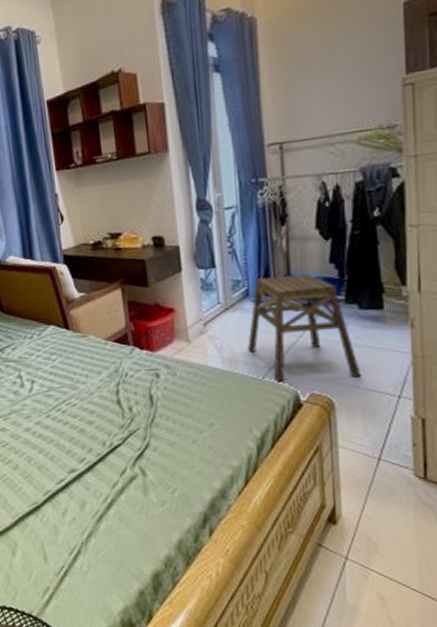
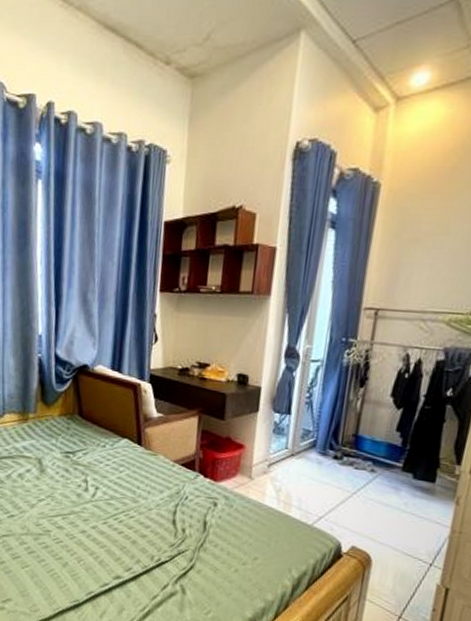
stool: present [248,273,362,382] -> none [304,432,402,541]

